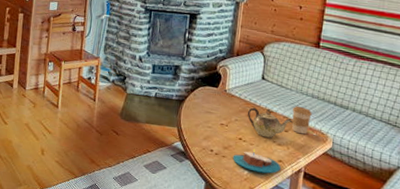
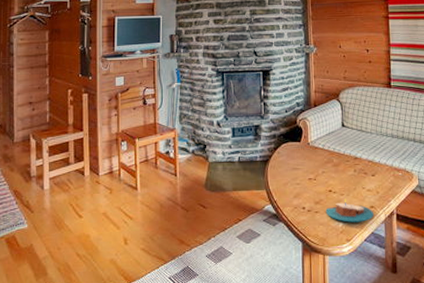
teapot: present [248,107,293,138] -> none [334,156,378,185]
coffee cup: present [291,105,312,134] -> none [376,148,395,176]

